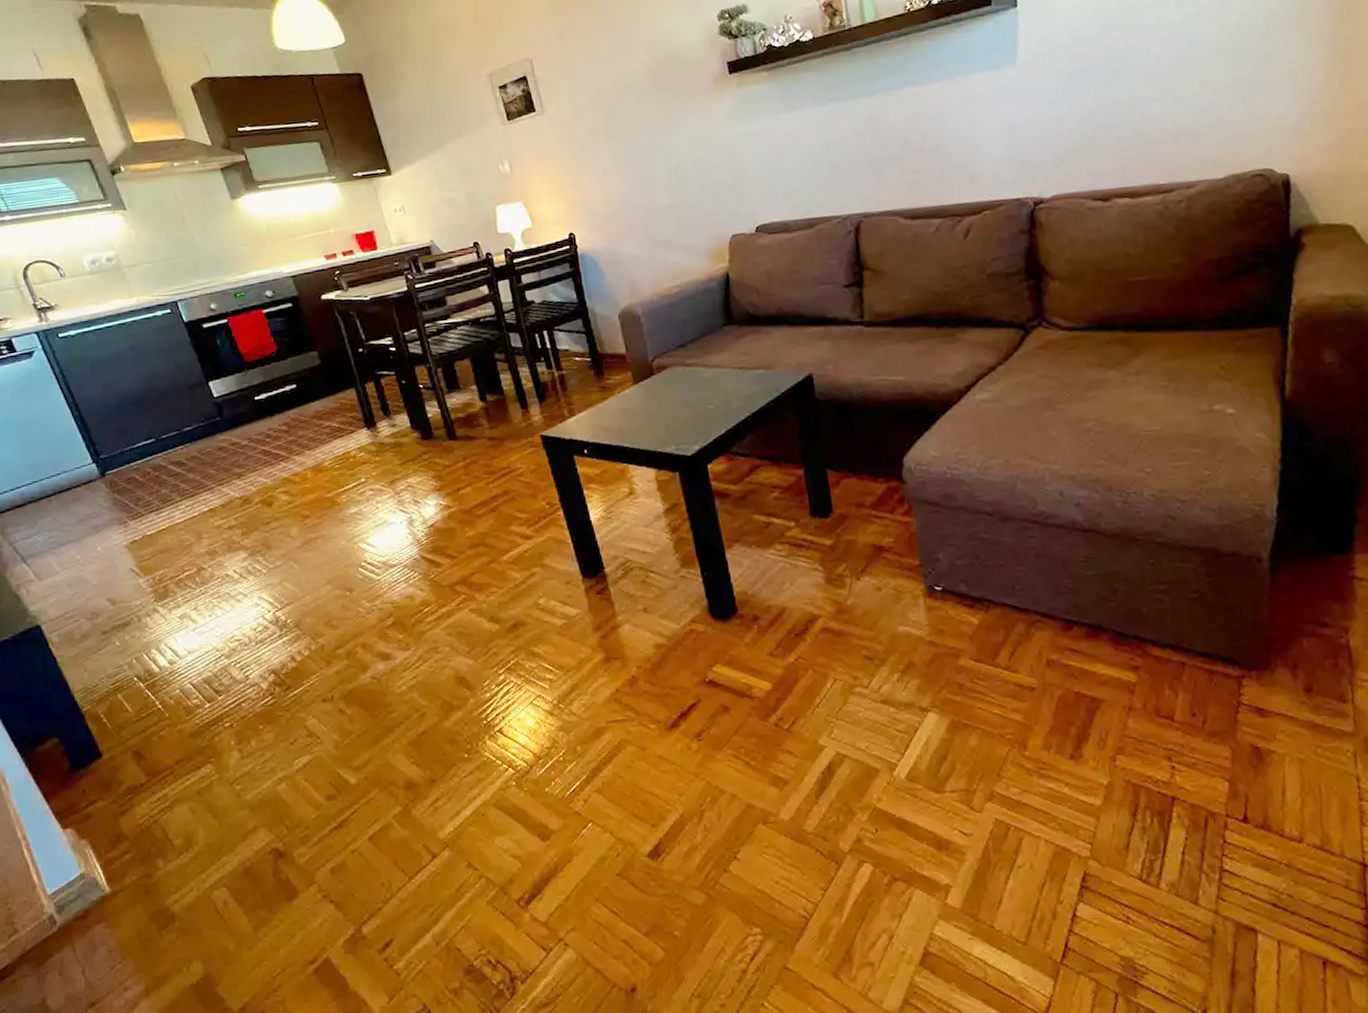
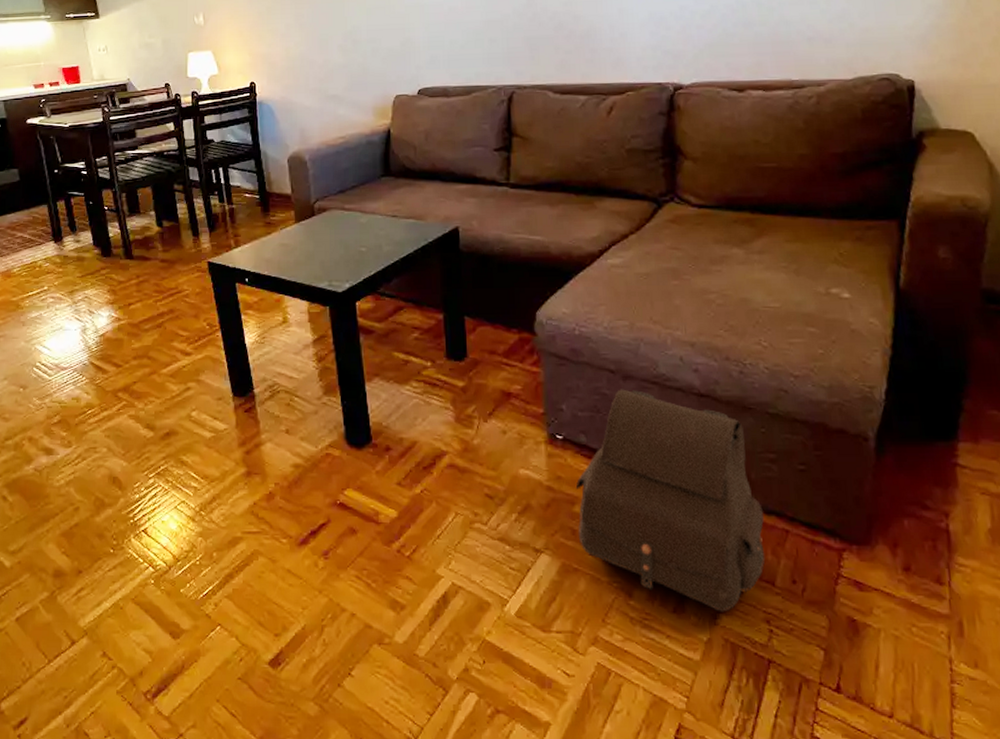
satchel: none [959,531,1163,754] -> present [575,389,766,612]

